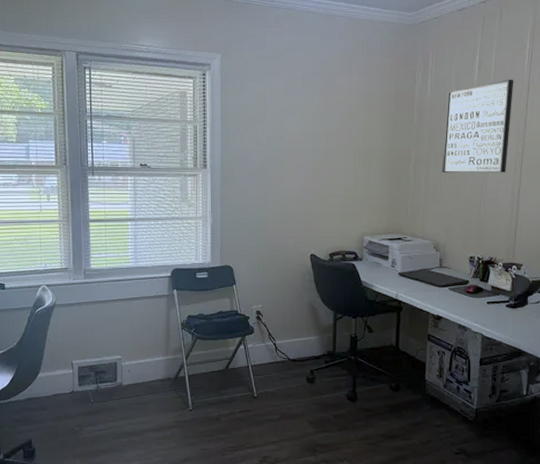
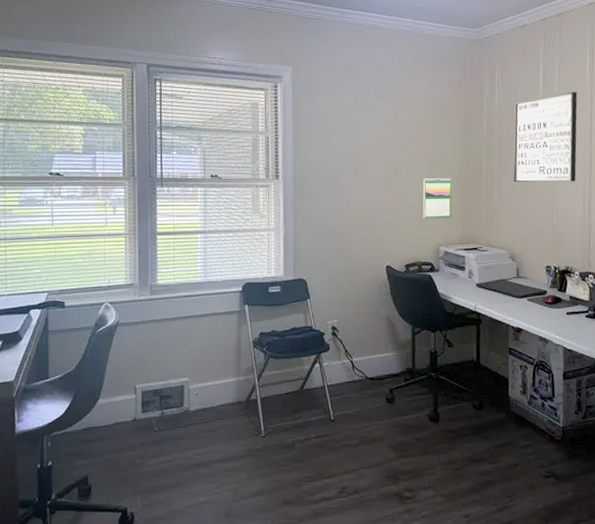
calendar: none [348,167,379,209] -> present [423,177,452,219]

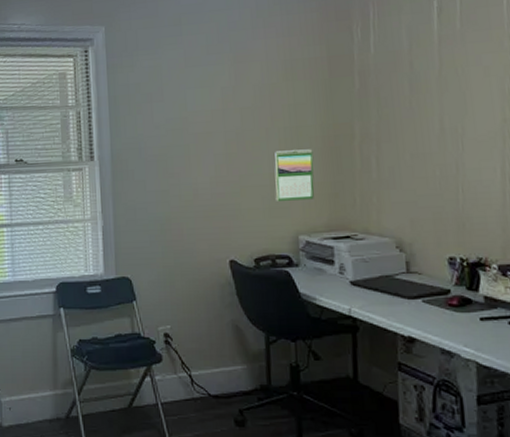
wall art: present [513,91,578,183] -> none [397,25,491,151]

